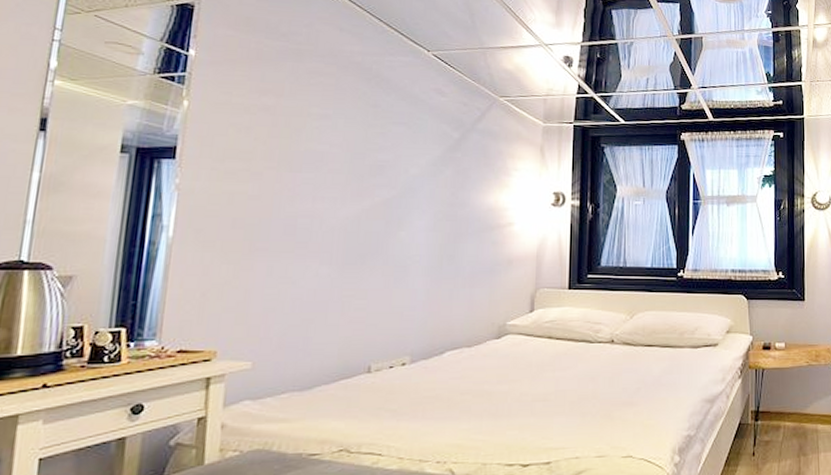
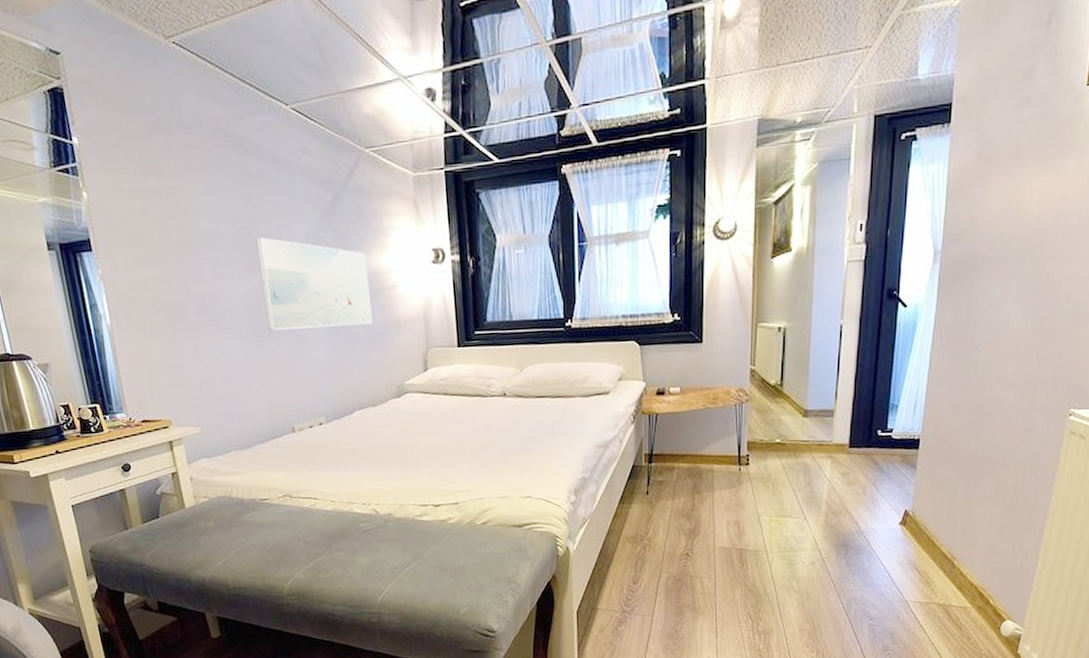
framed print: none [364,164,485,259] -> present [255,237,373,331]

